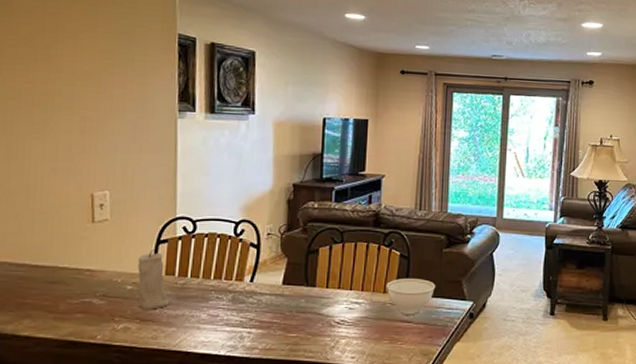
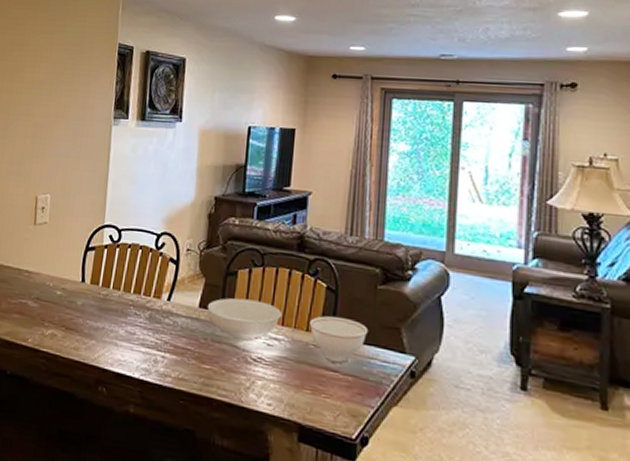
candle: present [137,249,170,310] -> none [64,256,93,319]
bowl: none [290,272,361,308] -> present [207,297,281,341]

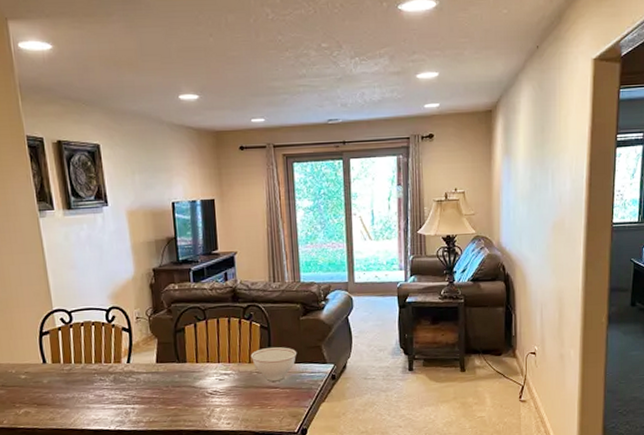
bowl: present [207,297,281,341] -> none [163,347,227,381]

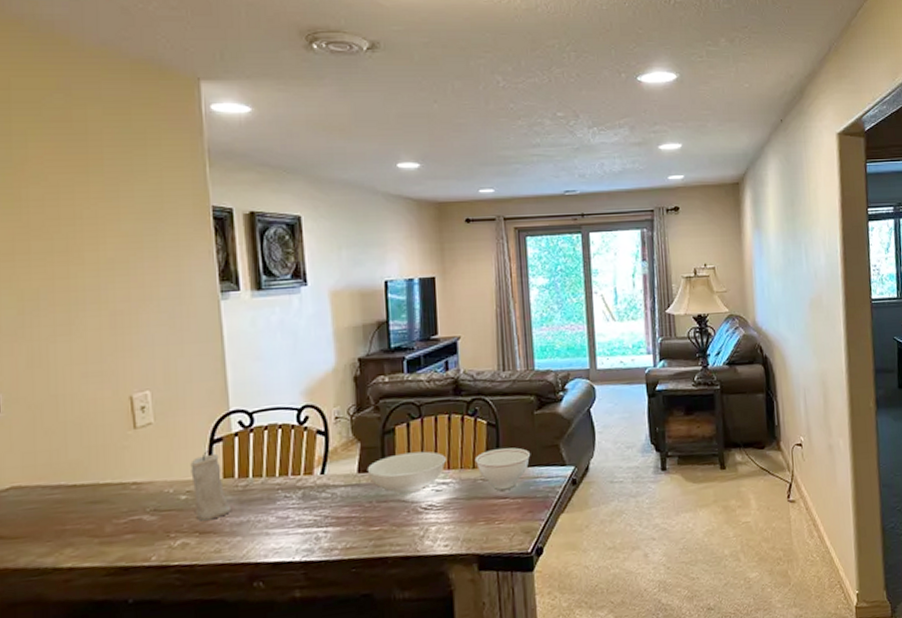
candle: none [26,341,61,396] -> present [190,451,232,521]
bowl: none [163,347,227,381] -> present [367,451,446,494]

